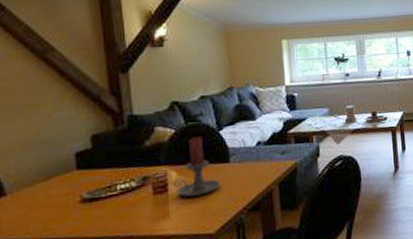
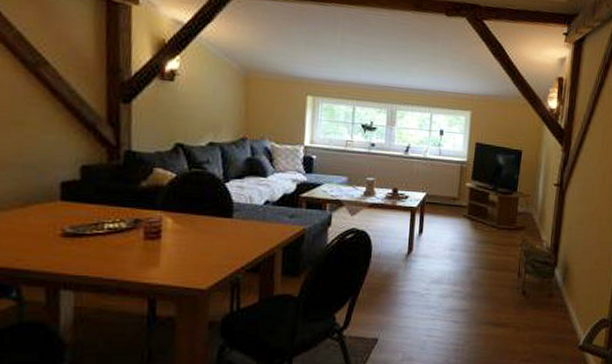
candle holder: present [173,137,220,197] -> none [167,185,220,248]

